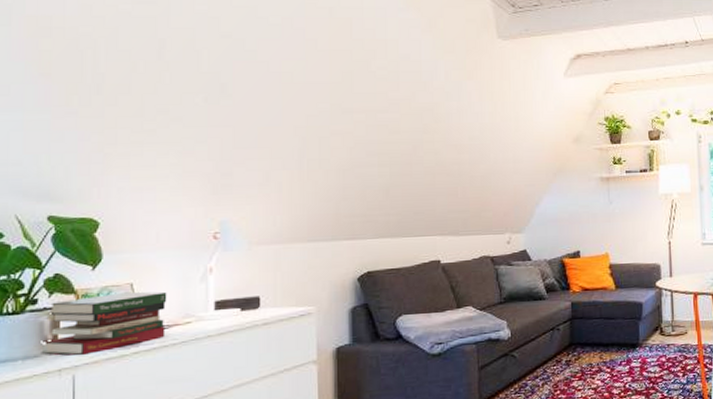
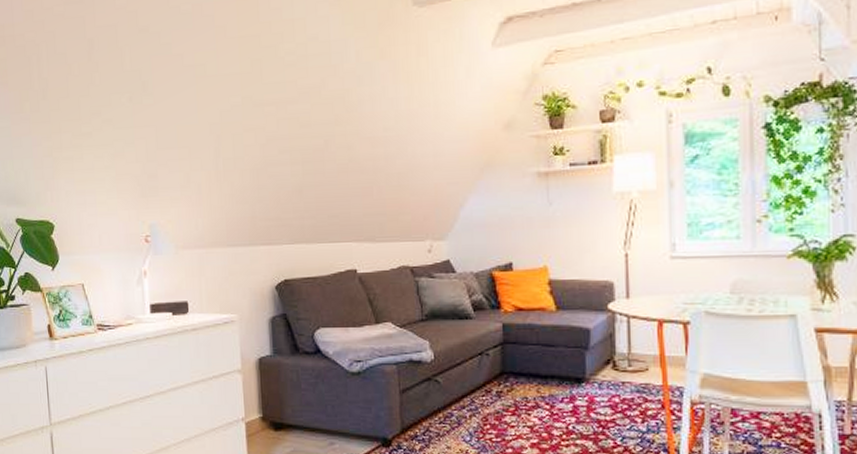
books: present [41,291,167,356] -> none [21,292,112,350]

